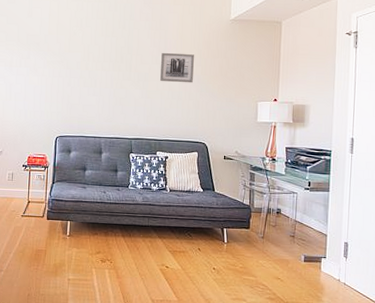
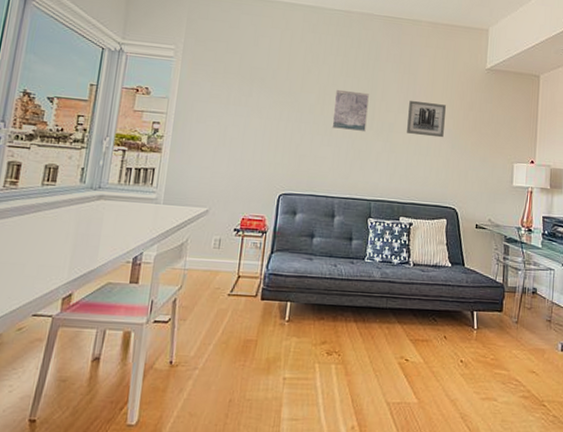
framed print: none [96,47,126,83] -> present [332,89,369,133]

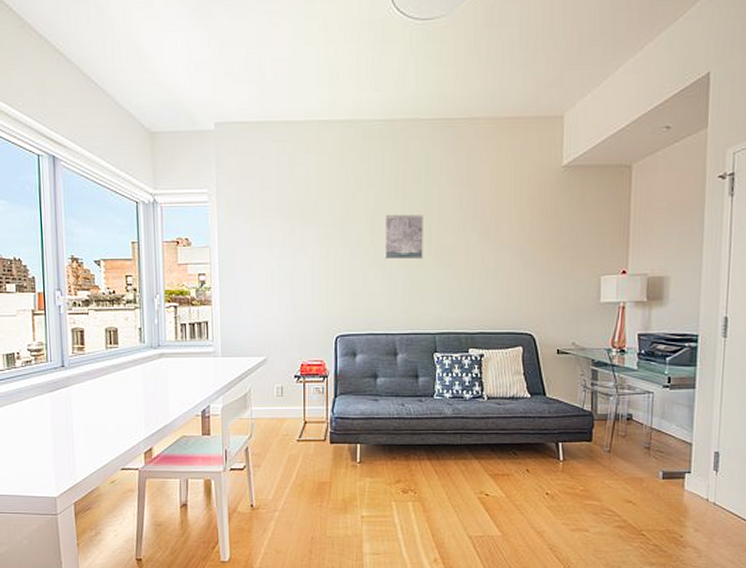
wall art: present [407,100,446,138] -> none [470,216,515,256]

